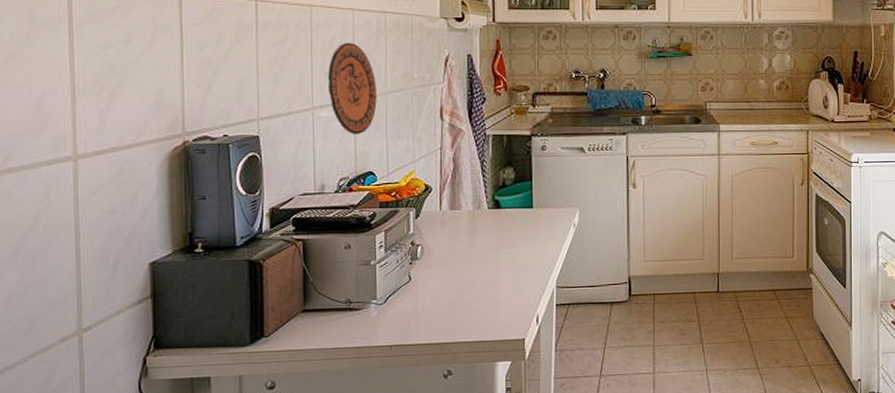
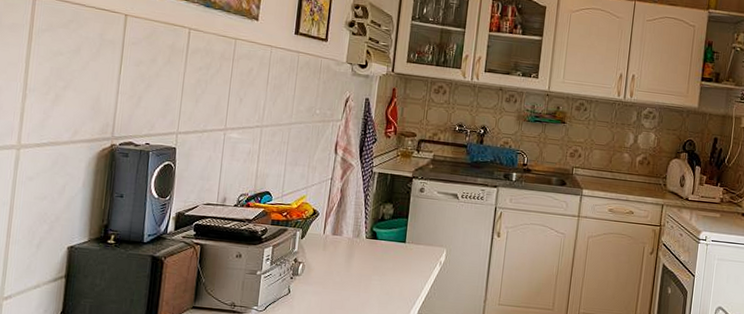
decorative plate: present [328,42,377,134] -> none [241,74,283,157]

